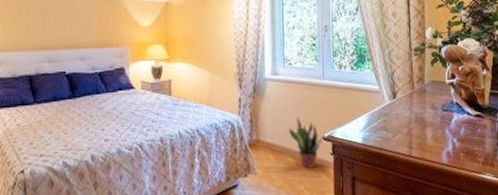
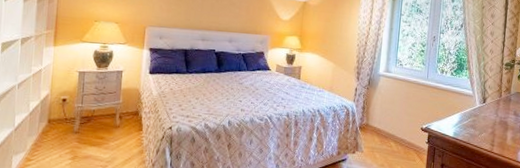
potted plant: present [289,116,324,168] -> none [393,109,423,152]

